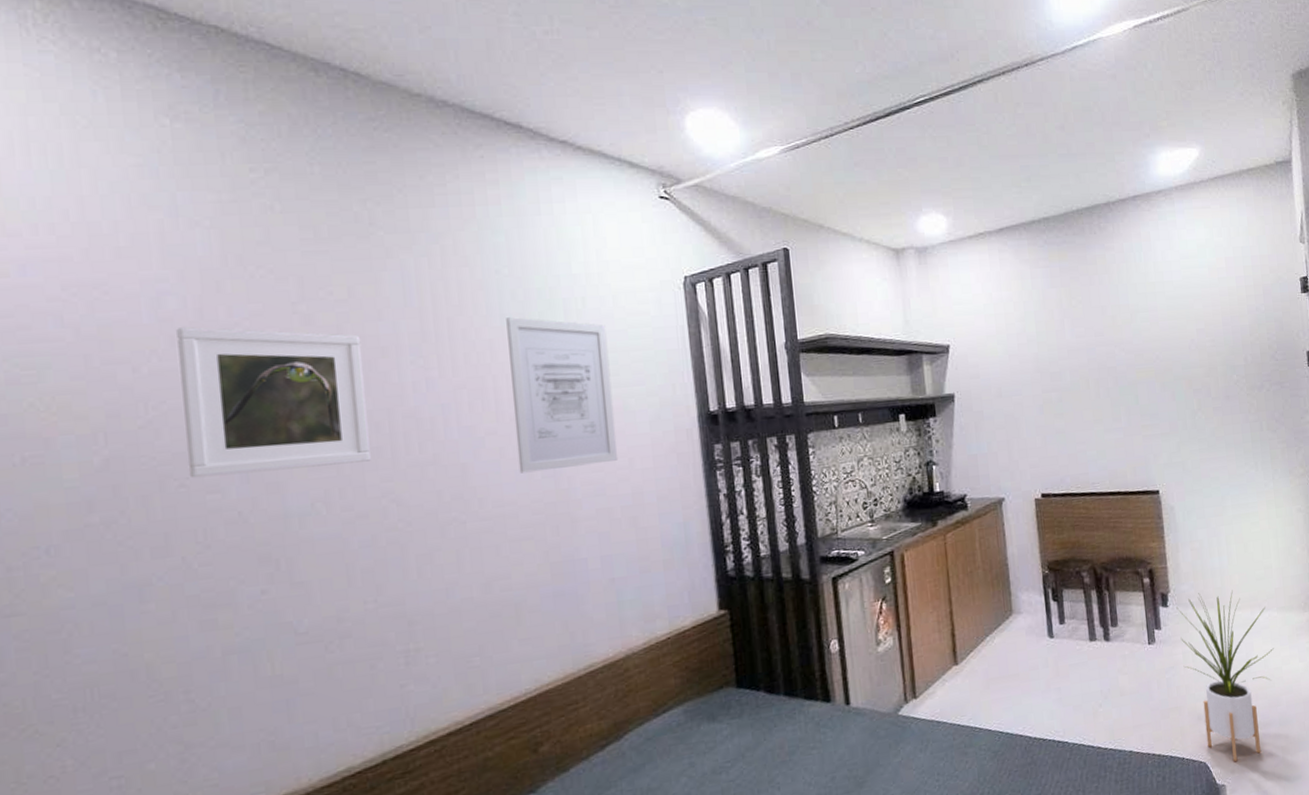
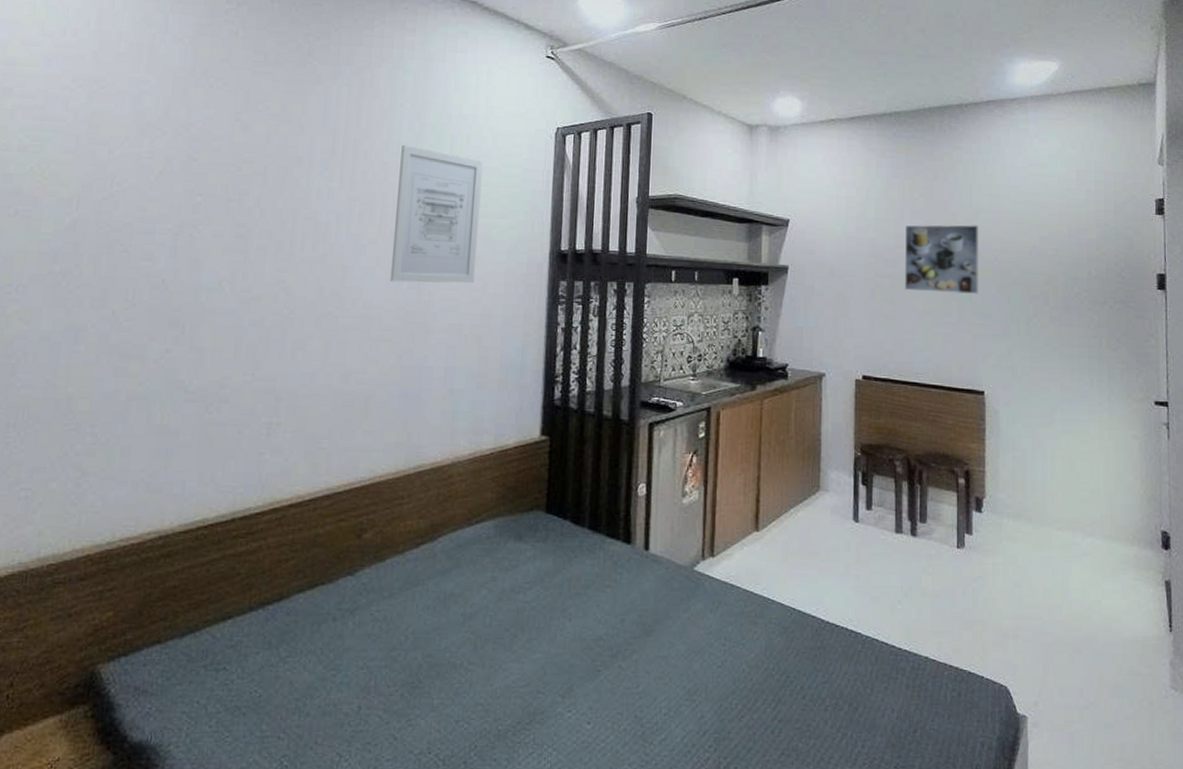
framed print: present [176,327,371,478] -> none [132,122,284,252]
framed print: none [1067,325,1144,402] -> present [904,224,979,295]
house plant: present [1176,590,1274,762] -> none [991,504,1094,694]

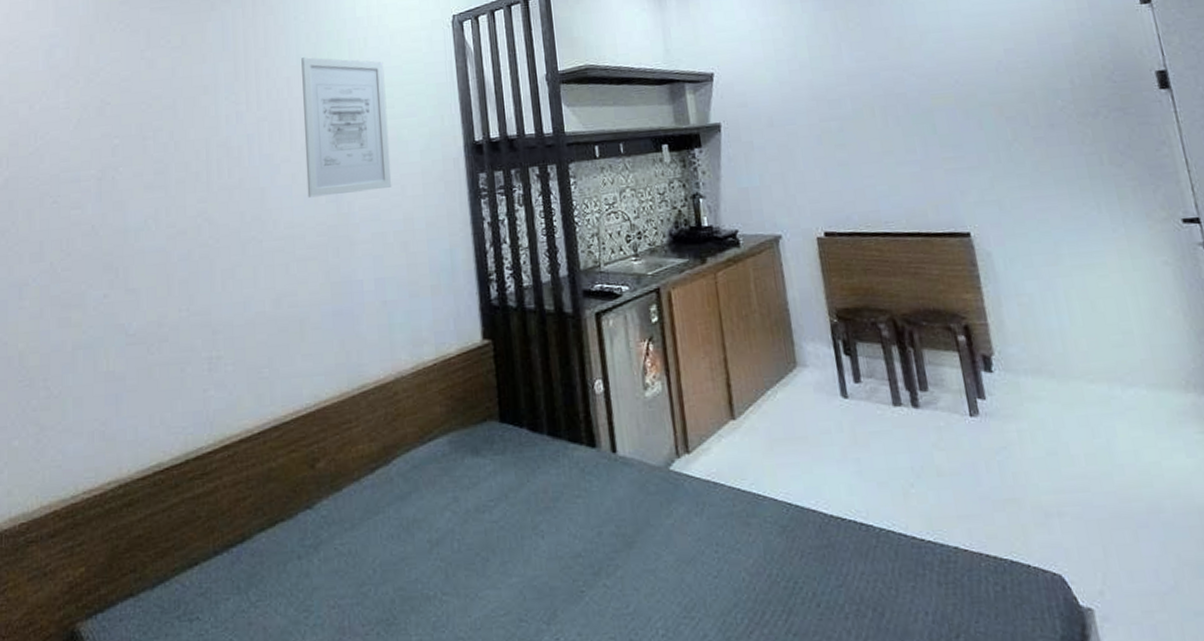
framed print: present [904,224,979,295] -> none [845,47,943,132]

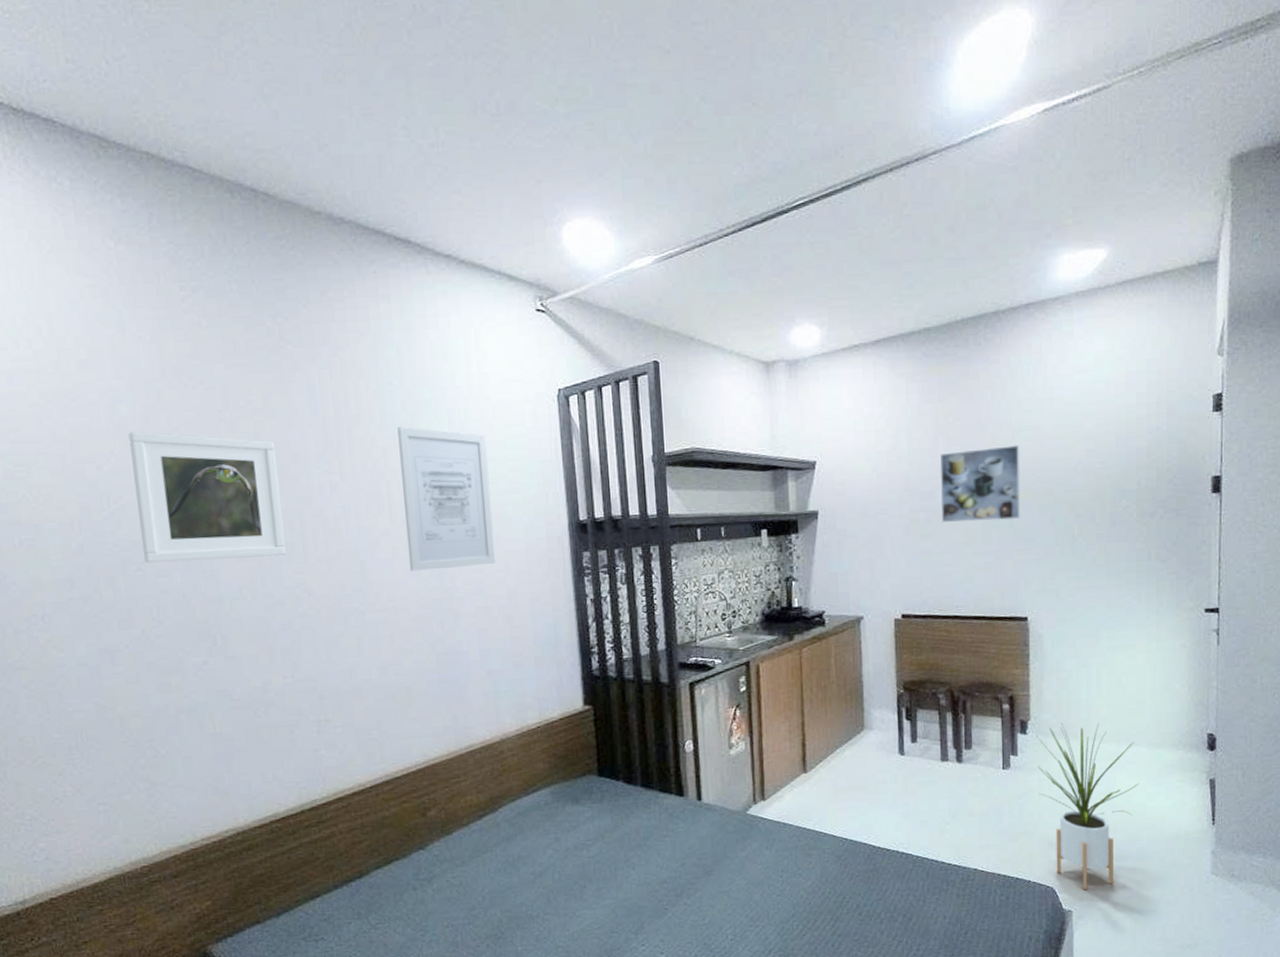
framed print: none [60,72,191,196] -> present [128,432,286,564]
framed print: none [845,47,943,132] -> present [940,444,1021,523]
house plant: none [1004,357,1147,581] -> present [1036,722,1139,890]

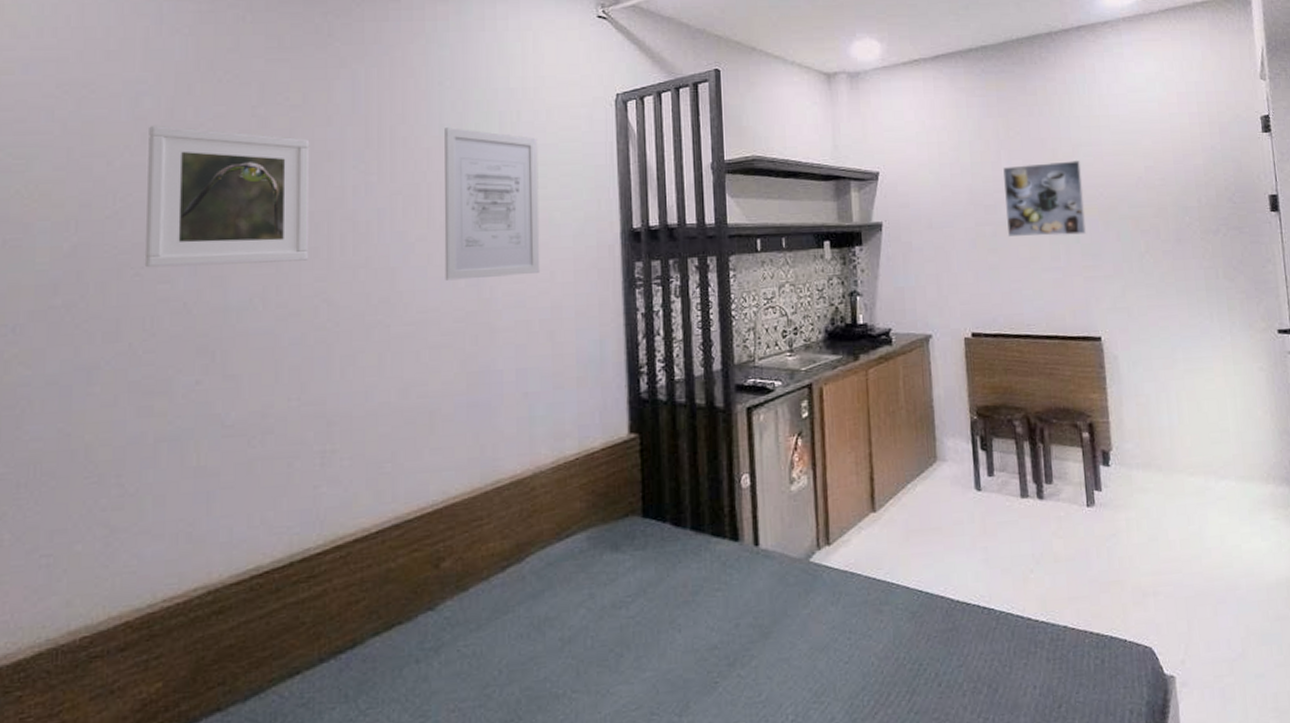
house plant: present [1036,722,1139,890] -> none [1119,453,1232,651]

